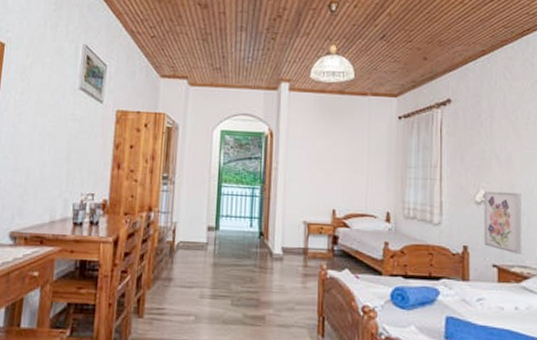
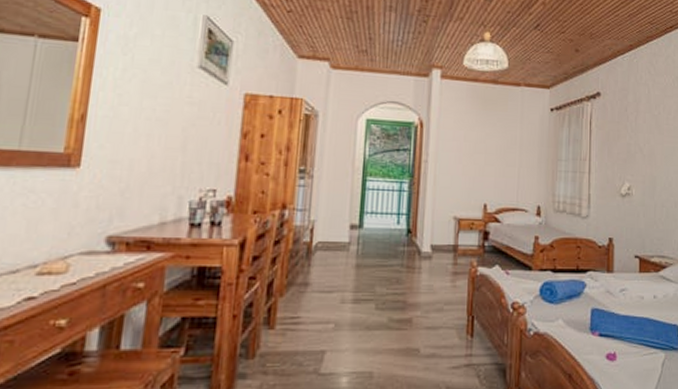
wall art: present [484,191,522,254] -> none [628,183,661,245]

